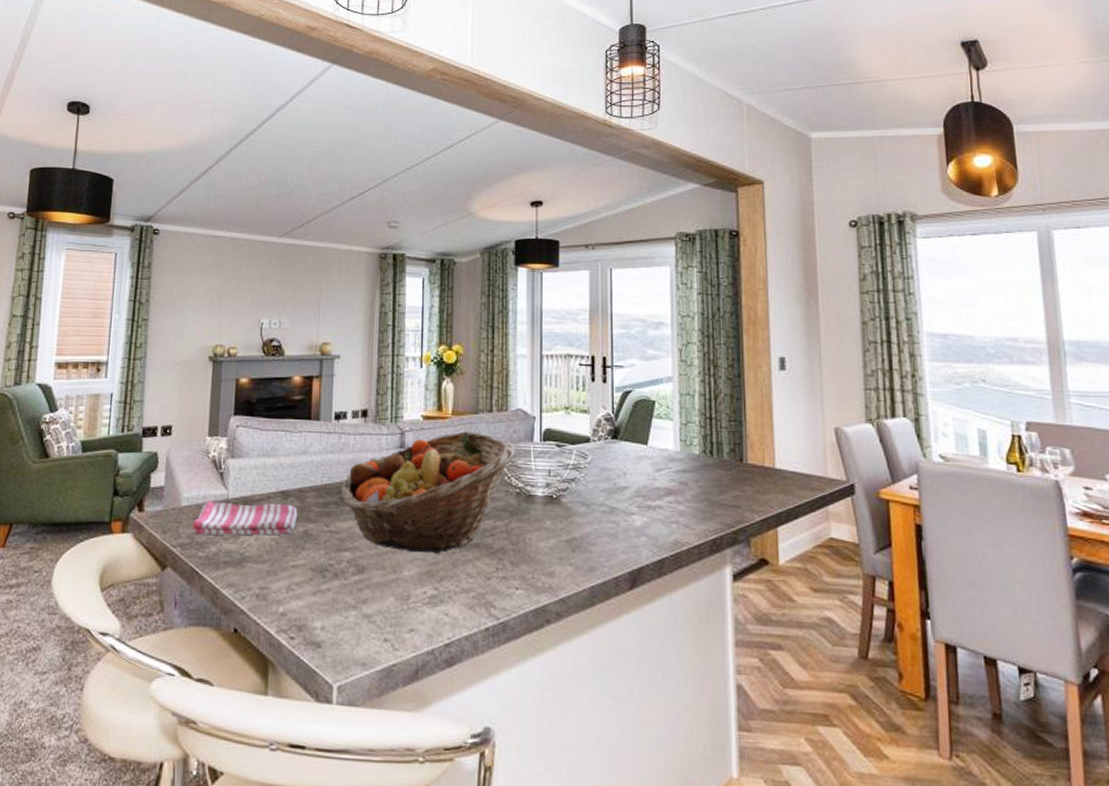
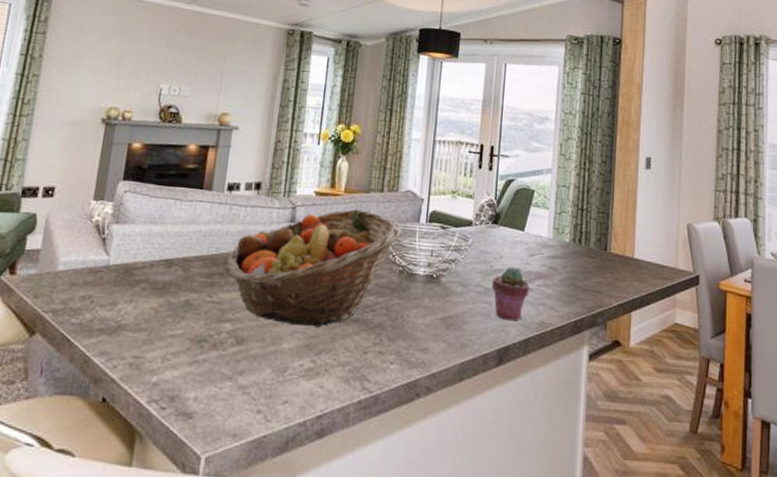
dish towel: present [192,501,298,536] -> none [67,266,181,304]
potted succulent: none [617,483,659,541] -> present [491,266,530,321]

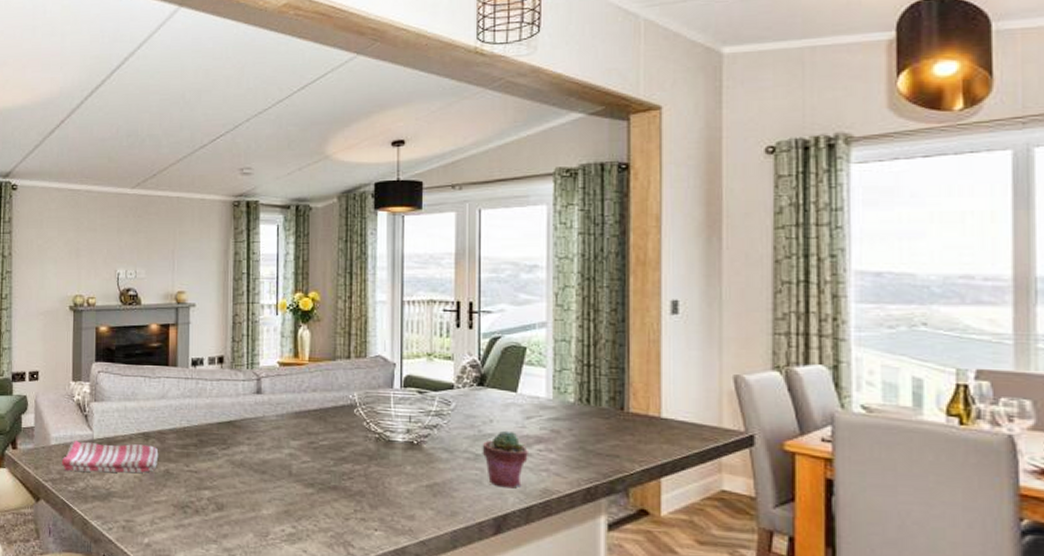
dish towel: none [67,266,181,304] -> present [61,441,159,473]
fruit basket: present [227,209,402,328] -> none [200,377,375,495]

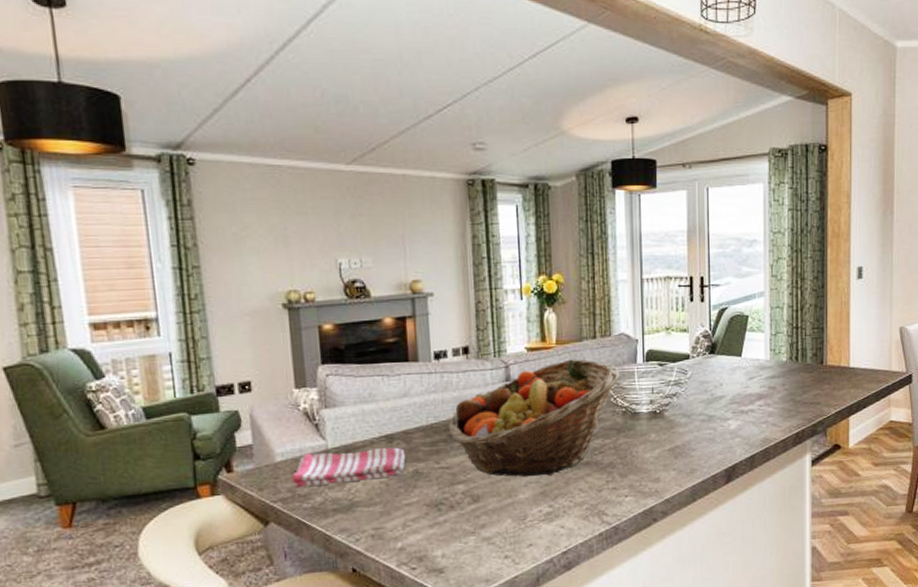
fruit basket: none [200,377,375,495] -> present [449,359,621,478]
potted succulent: present [482,430,528,489] -> none [714,391,751,442]

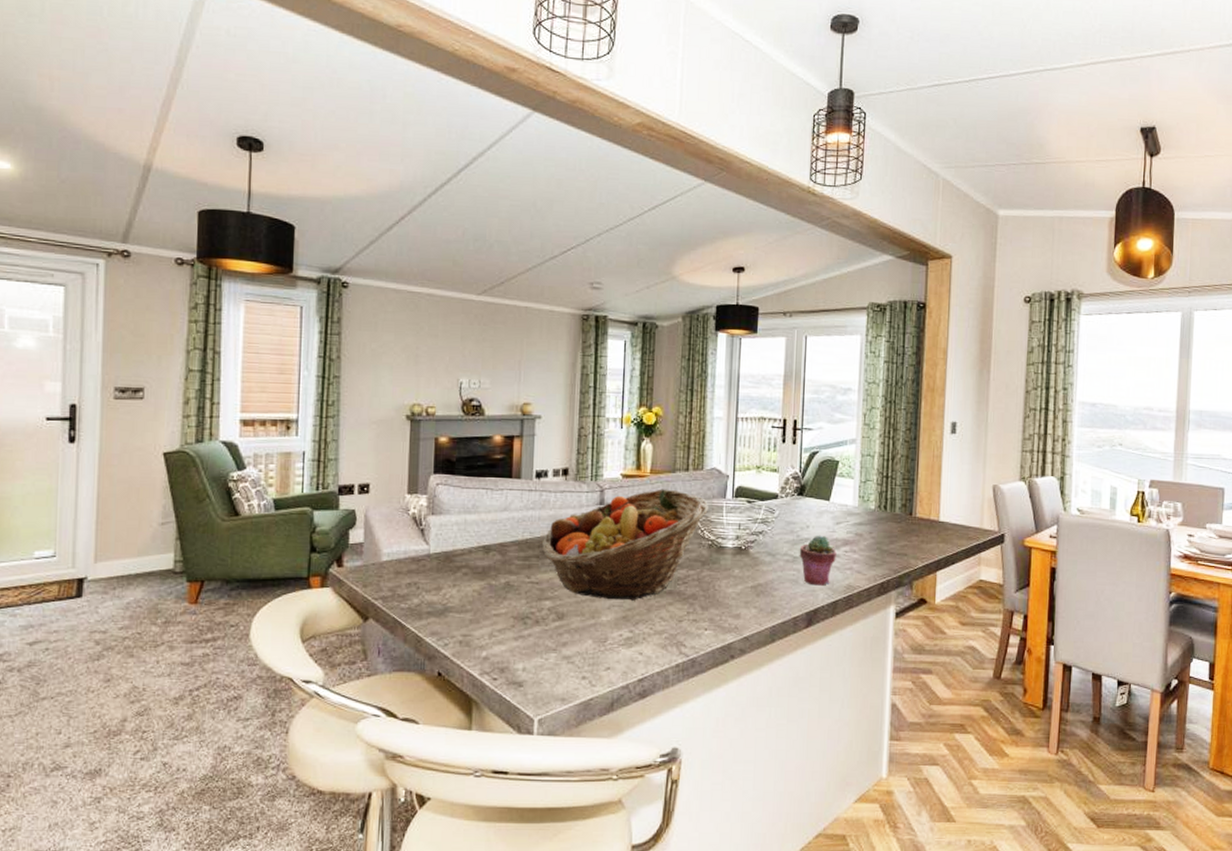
dish towel: present [291,447,406,488] -> none [393,556,500,588]
potted succulent: none [714,391,751,442] -> present [799,535,837,586]

